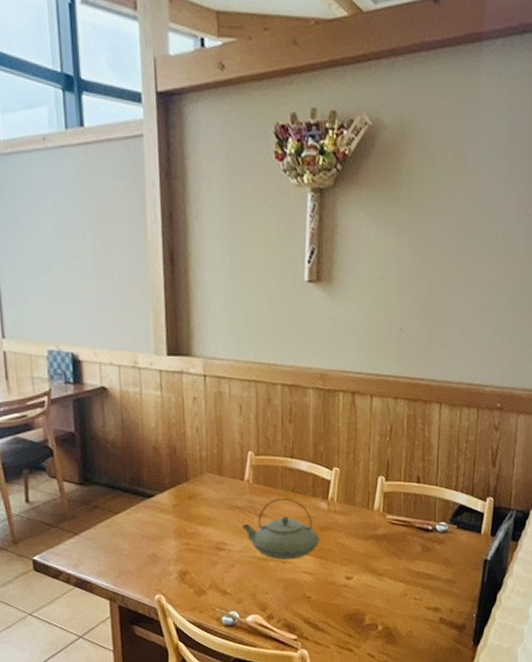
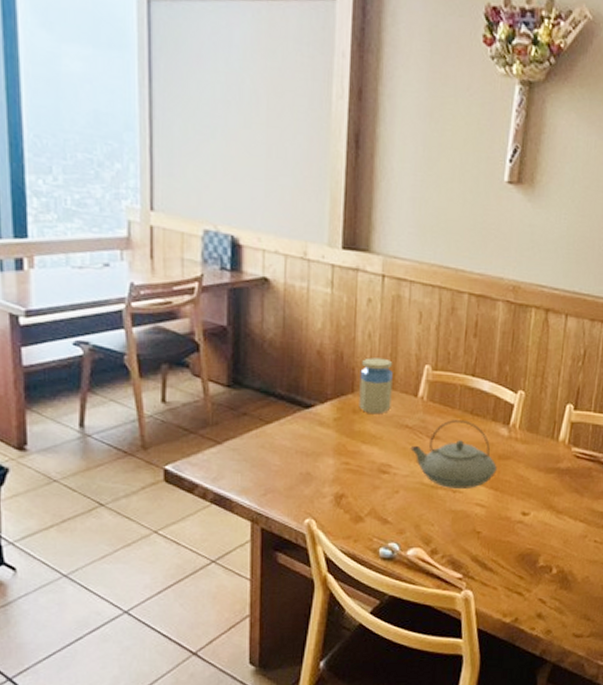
jar: none [192,448,222,499] -> present [359,357,393,415]

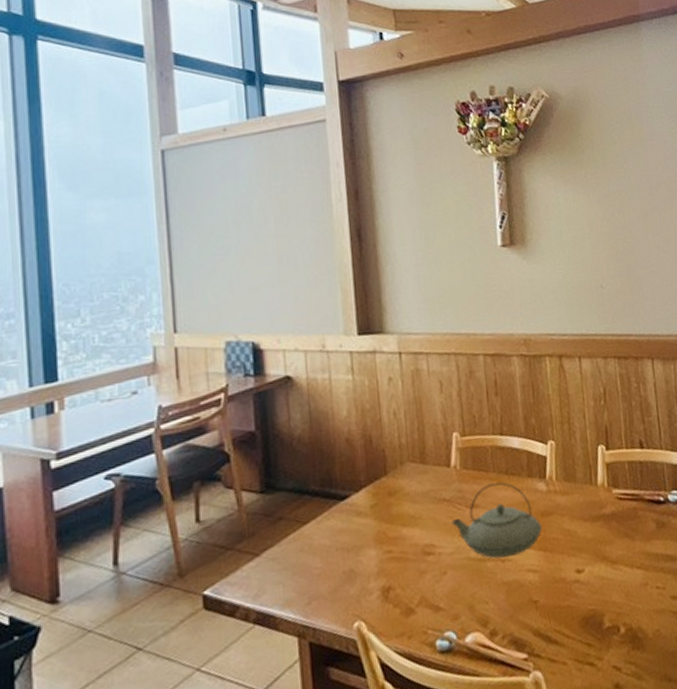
jar: present [359,357,393,415] -> none [390,433,426,494]

